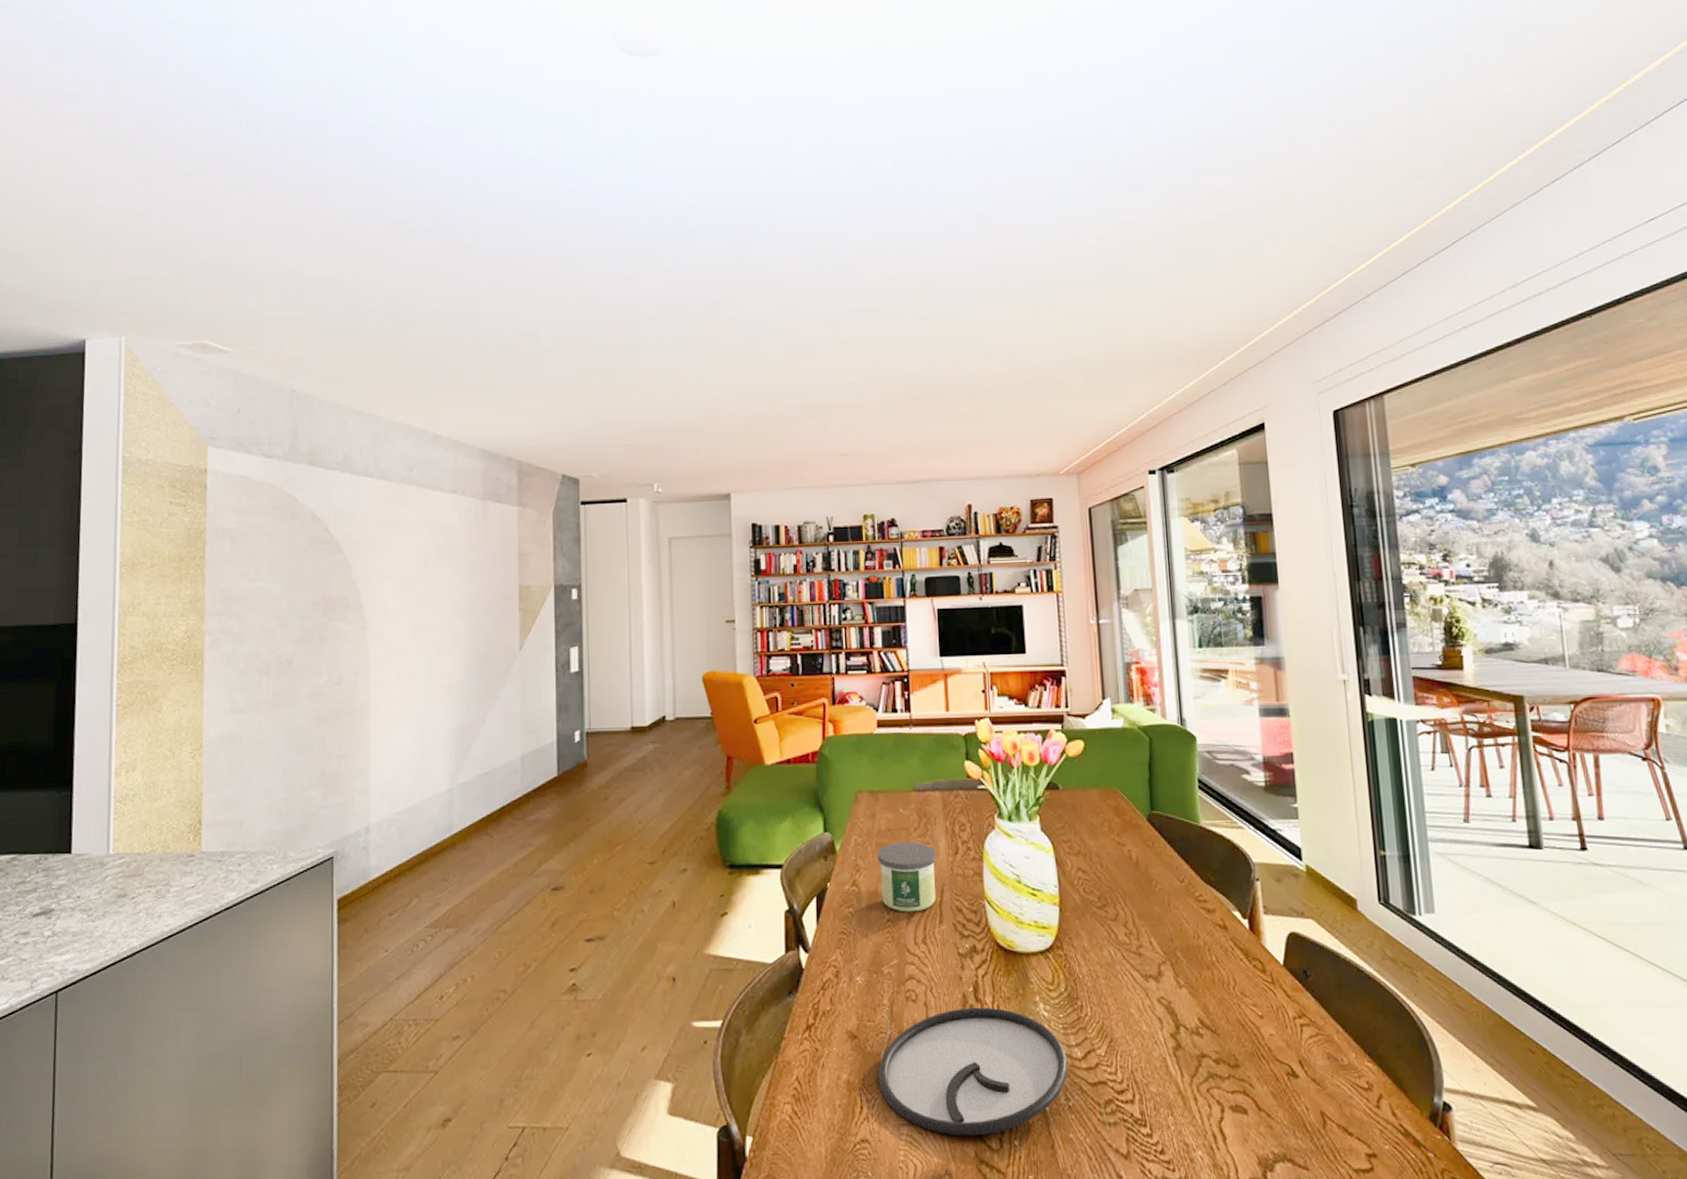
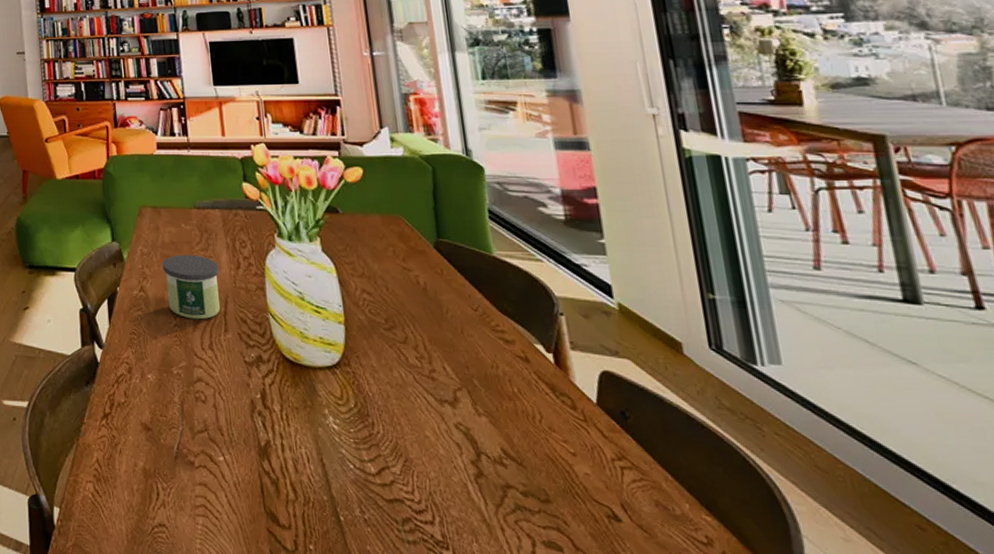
plate: present [878,1007,1069,1136] -> none [172,413,362,535]

